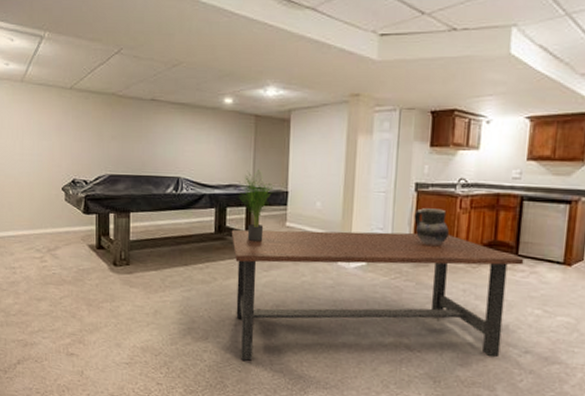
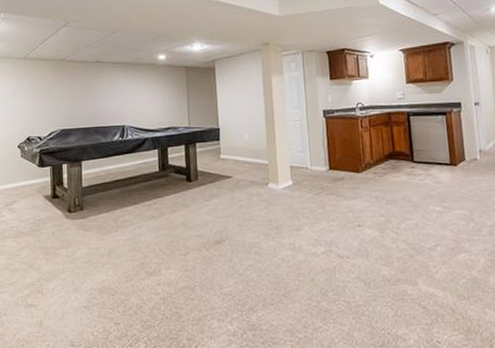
dining table: present [231,229,524,361] -> none [173,150,420,288]
potted plant: present [239,169,274,241] -> none [177,112,207,175]
ceramic jug: present [414,208,450,247] -> none [326,130,357,162]

